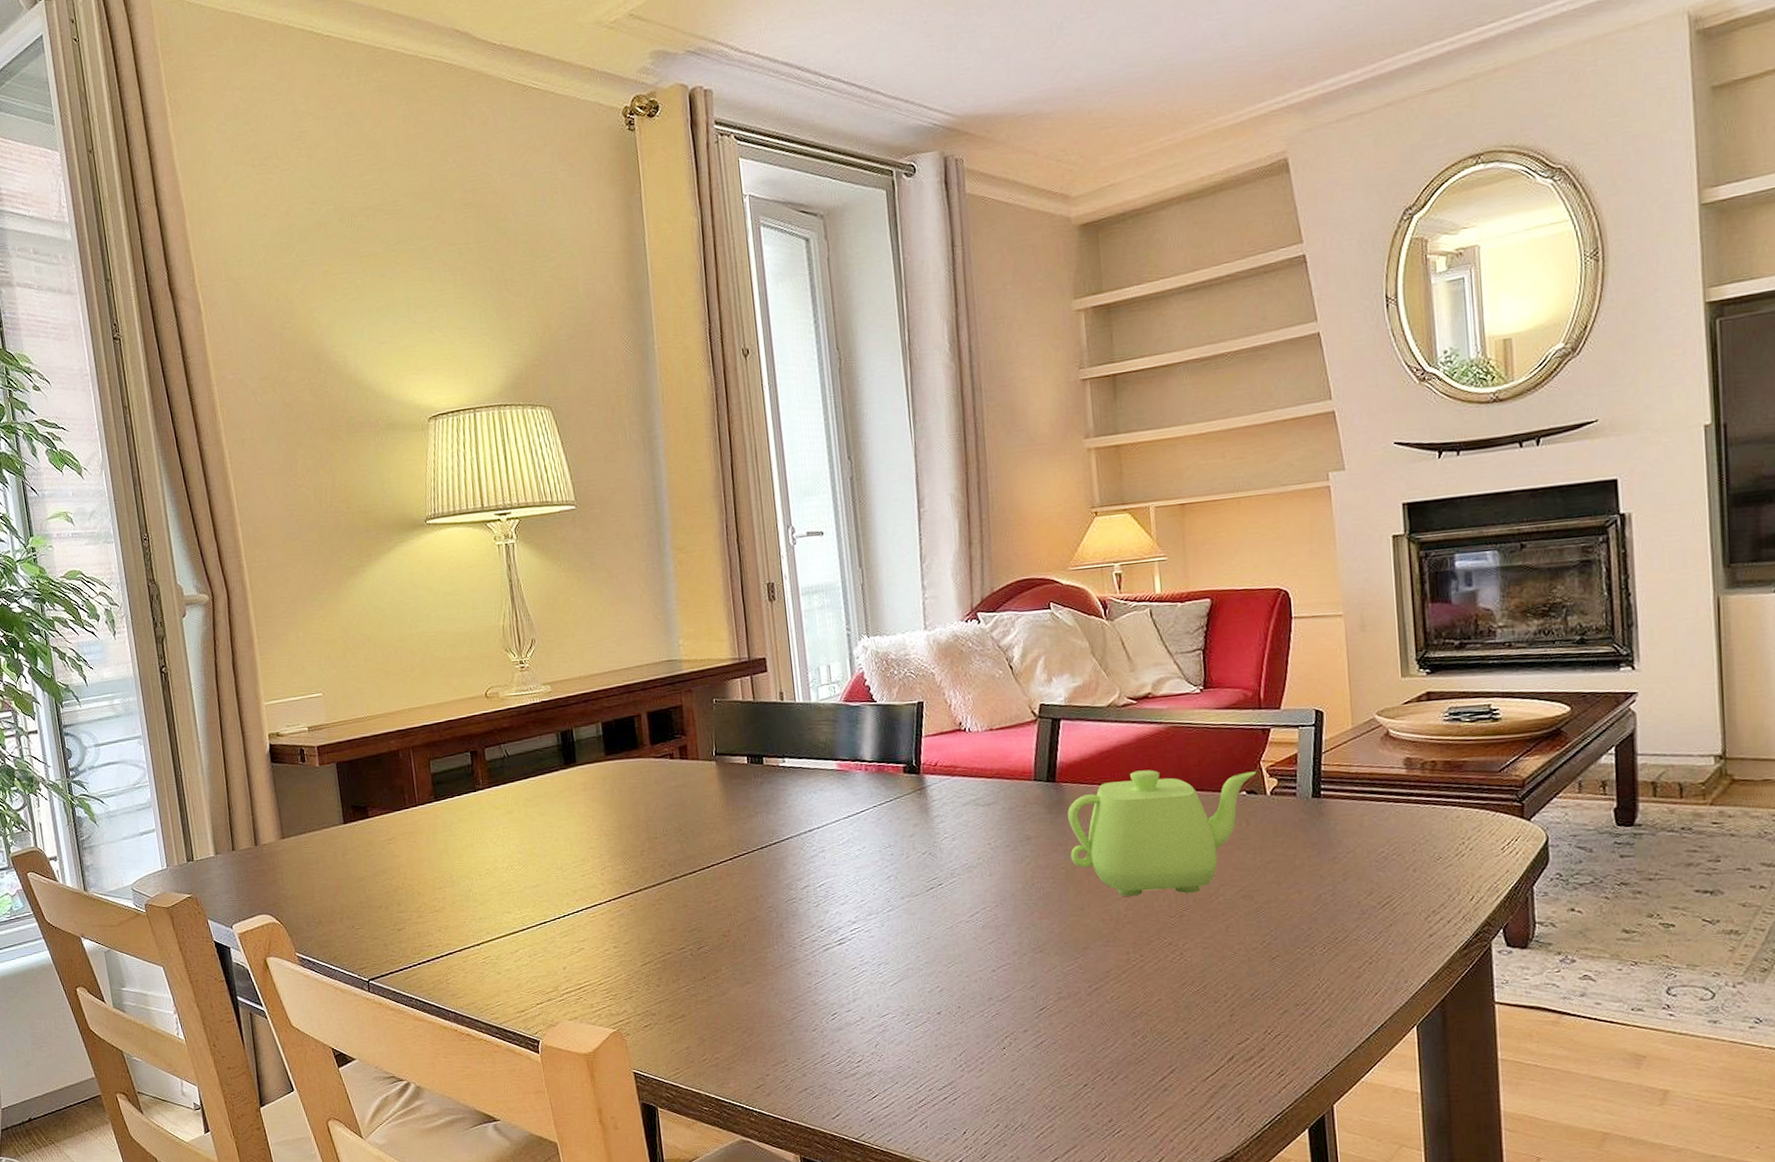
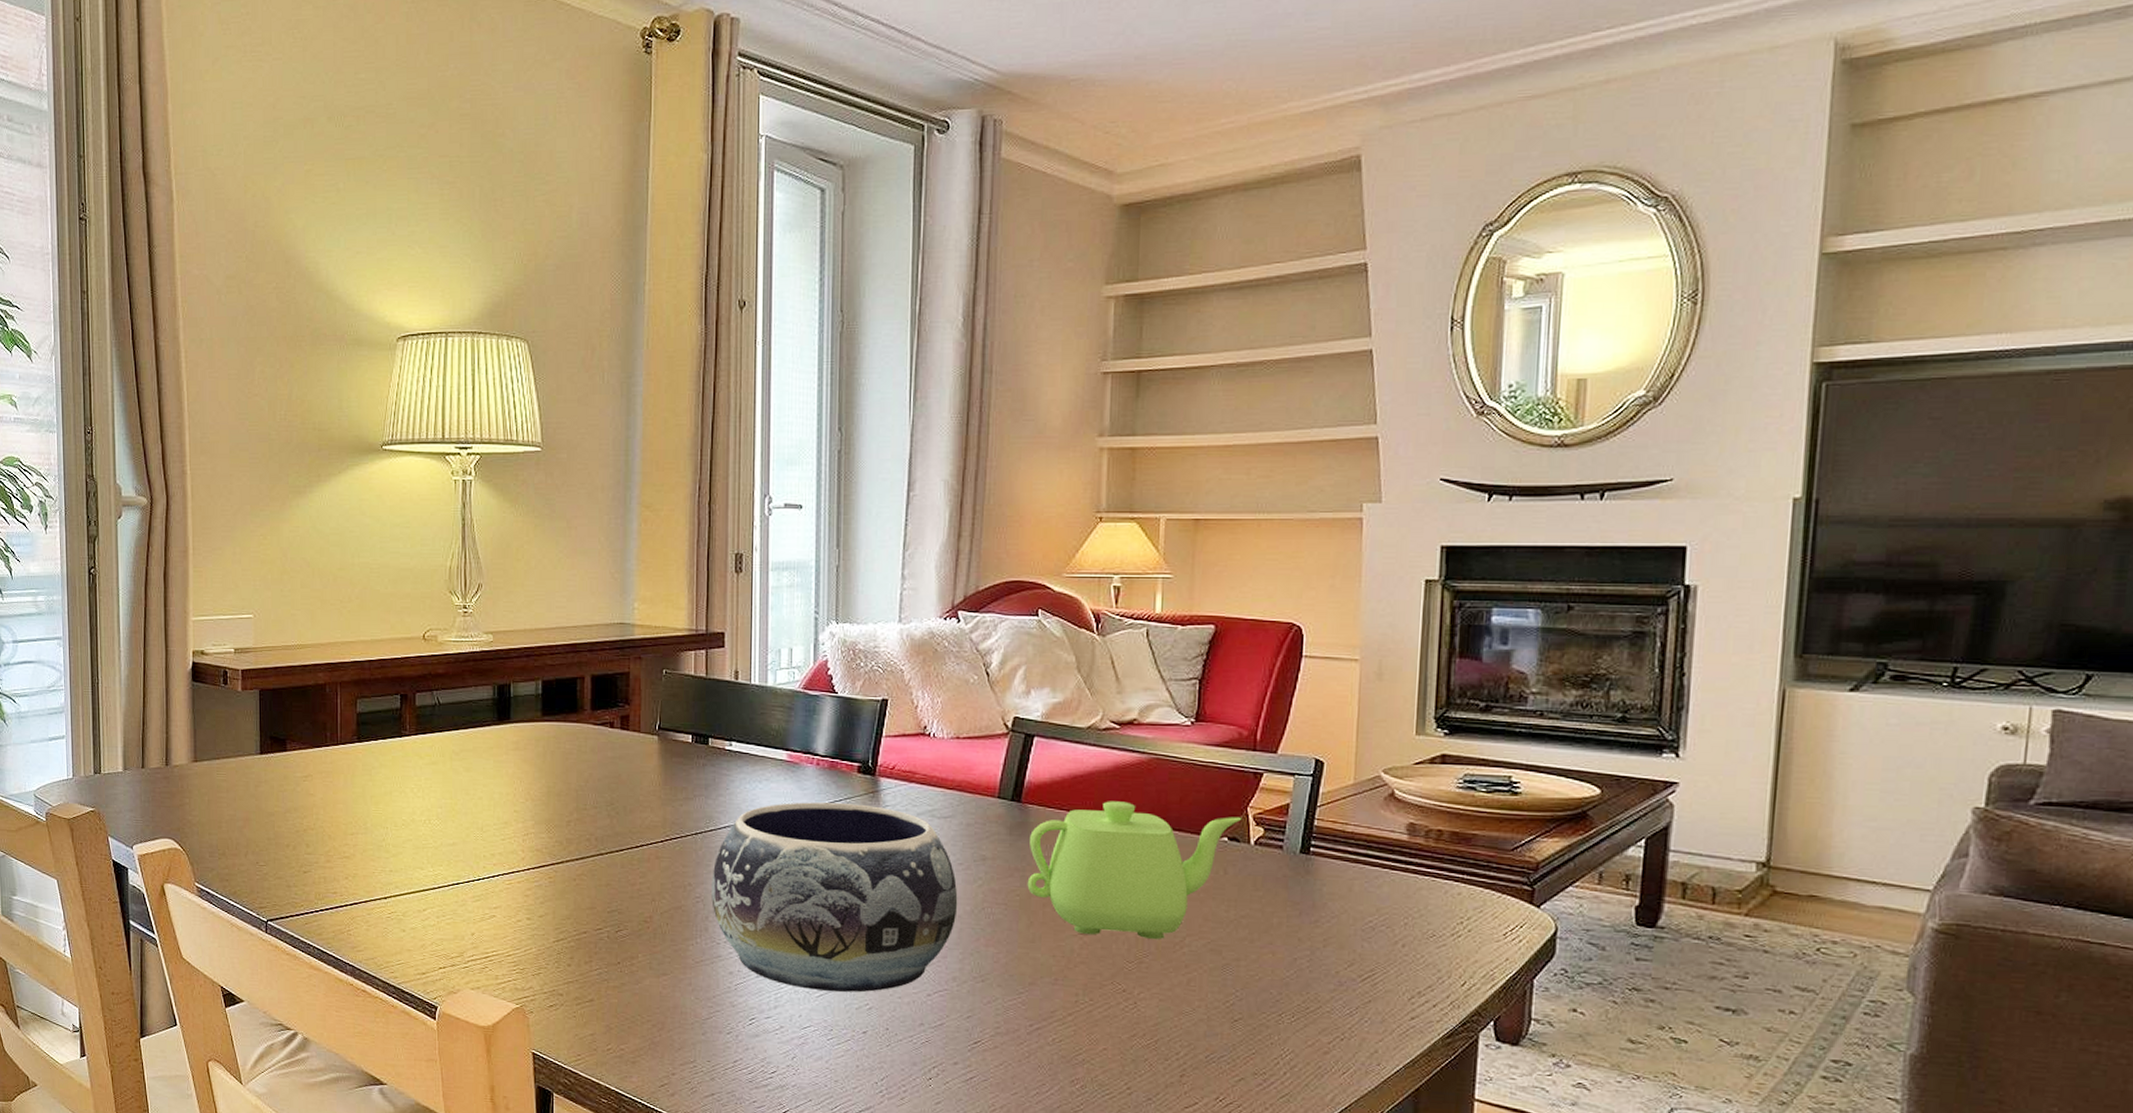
decorative bowl: none [781,802,1010,980] -> present [711,802,958,993]

